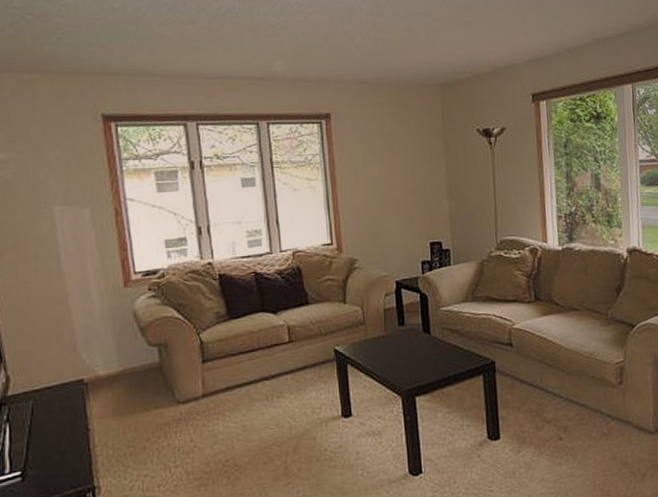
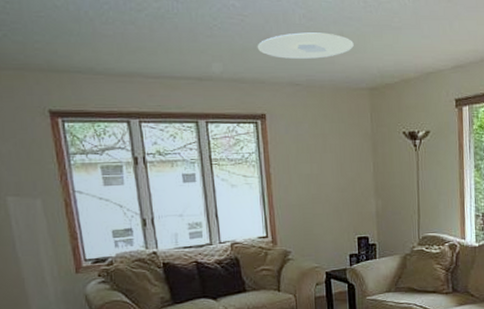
ceiling light: none [321,29,423,56] -> present [257,32,354,59]

